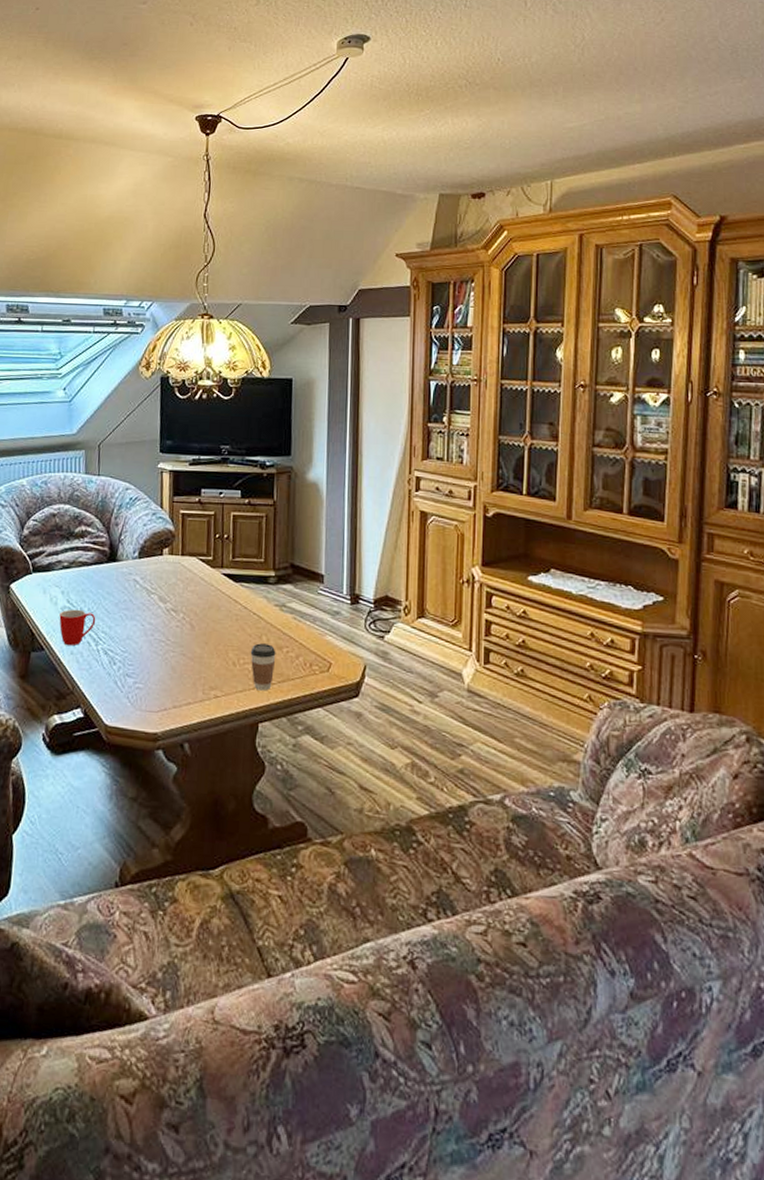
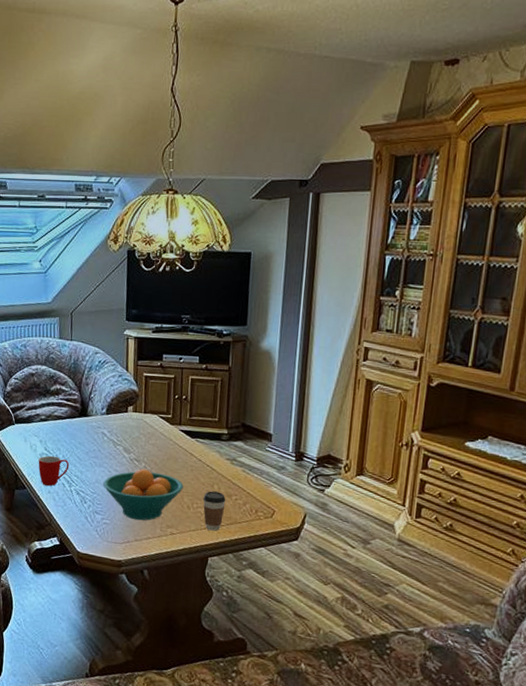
fruit bowl: none [134,620,228,683] -> present [102,469,184,521]

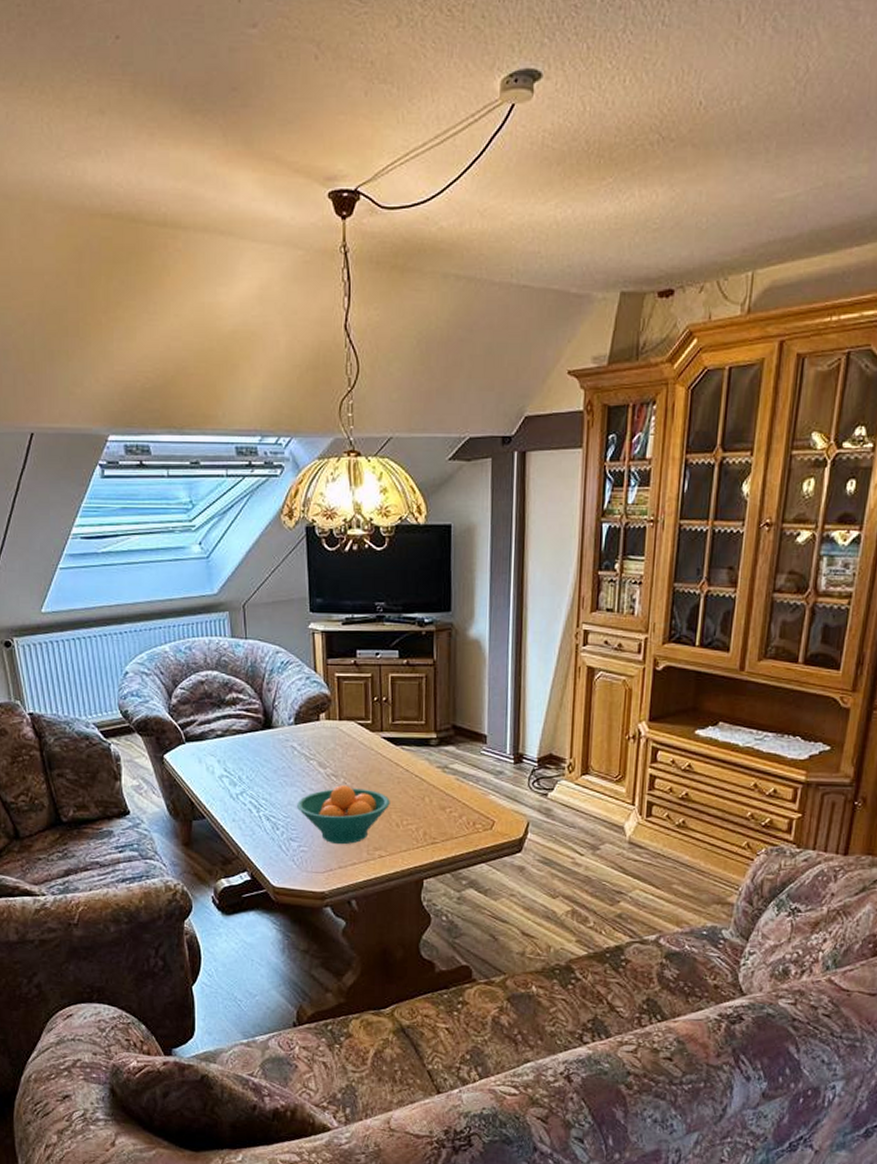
mug: present [38,455,70,487] -> none [218,777,255,814]
coffee cup: present [203,491,226,531] -> none [413,804,439,850]

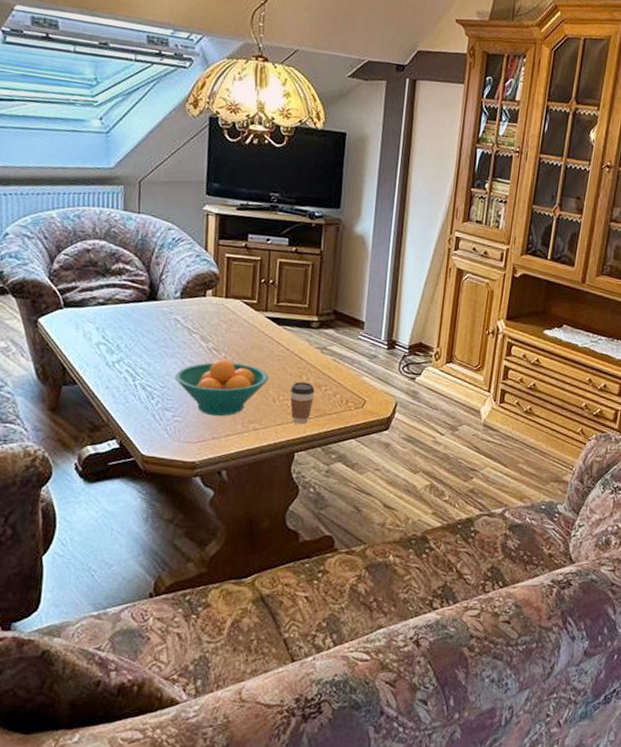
coffee cup: none [413,804,439,850] -> present [290,382,315,425]

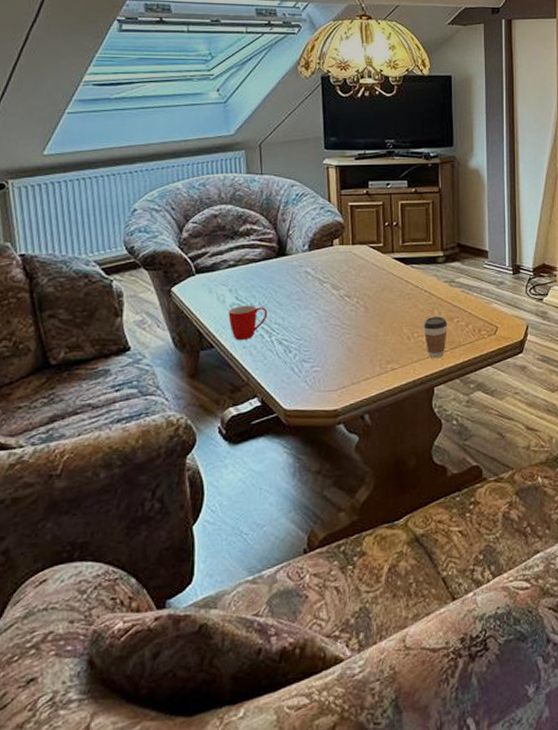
mug: none [93,345,134,381] -> present [228,305,268,341]
fruit bowl: present [174,359,269,417] -> none [309,304,401,362]

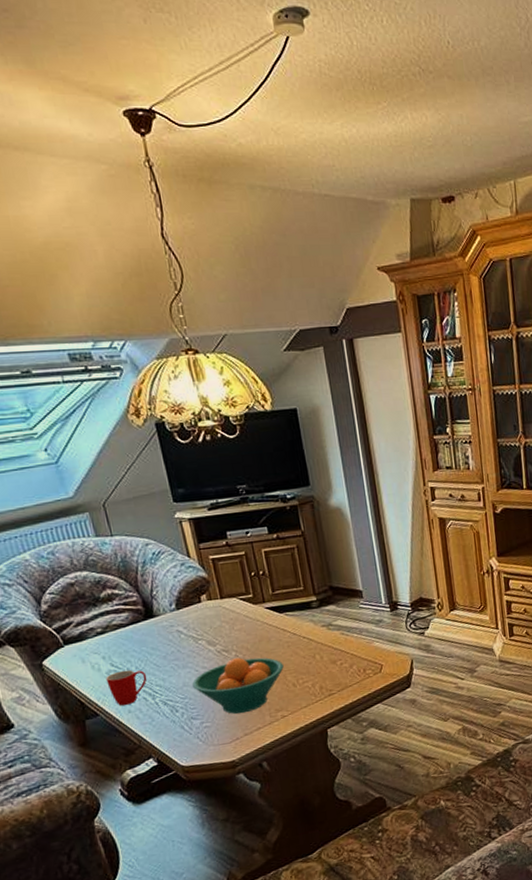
fruit bowl: none [309,304,401,362] -> present [191,657,284,714]
coffee cup: present [423,316,448,359] -> none [307,660,333,702]

